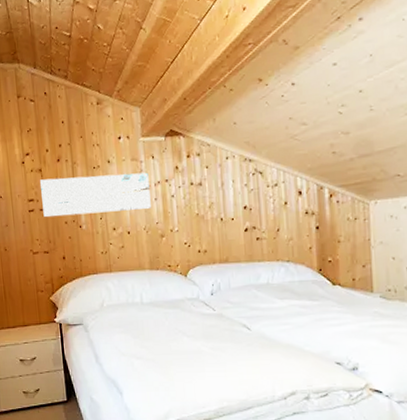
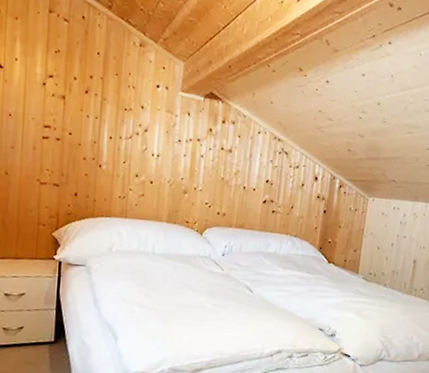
wall art: present [40,172,151,217] -> none [59,107,182,163]

